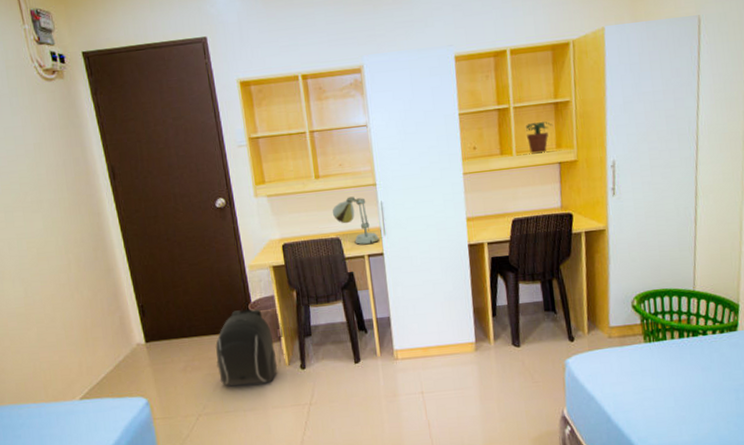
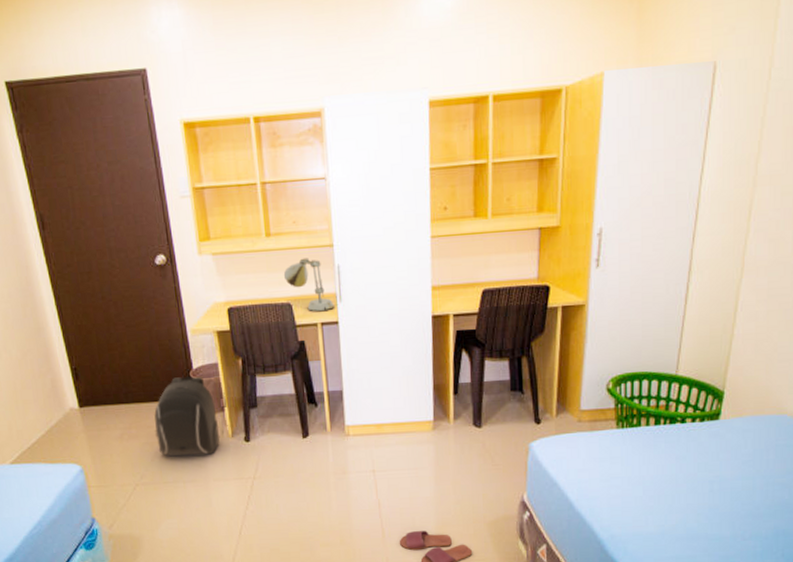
potted plant: present [526,121,553,154] -> none [505,181,536,217]

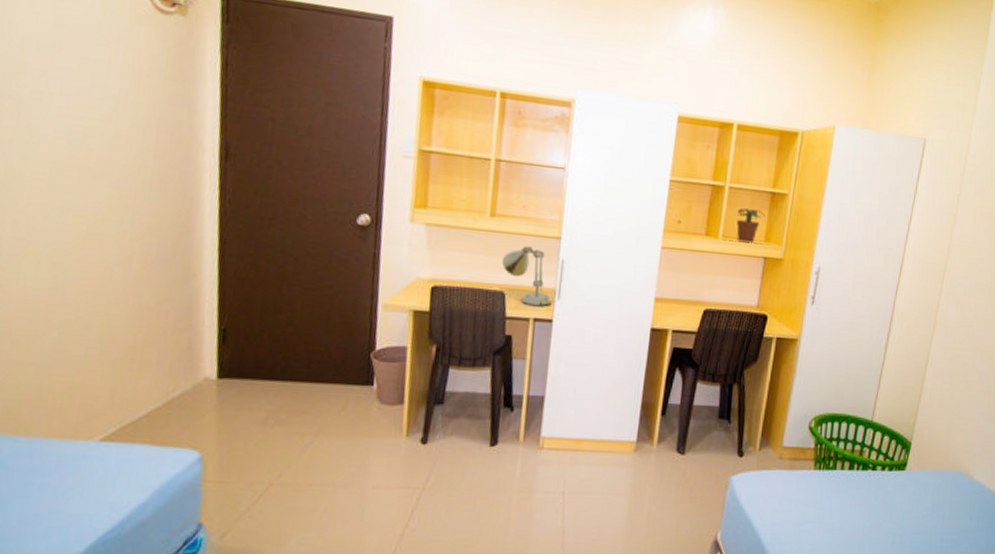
backpack: present [154,376,220,456] -> none [310,357,394,455]
potted plant: none [505,181,536,217] -> present [736,208,766,244]

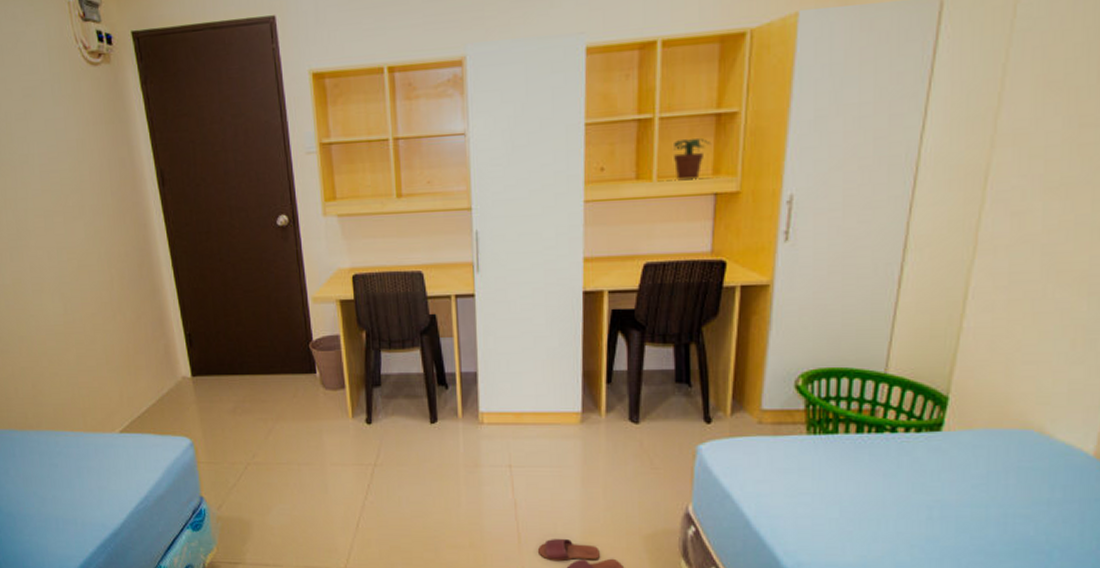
desk lamp: present [501,246,552,307] -> none [414,222,471,282]

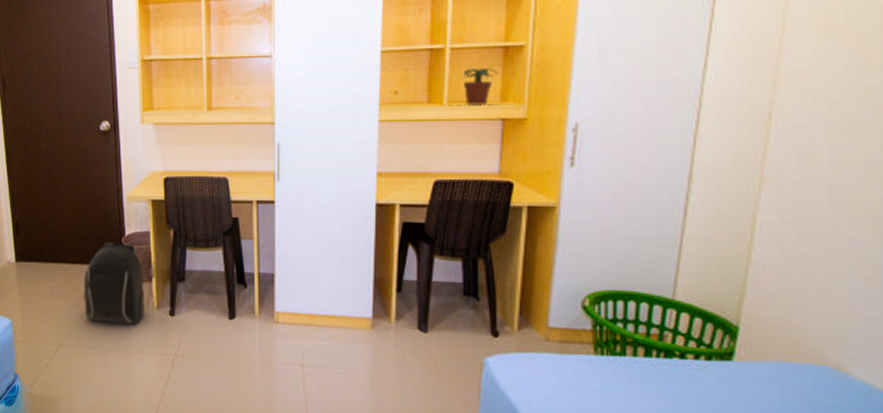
backpack: none [270,348,340,436] -> present [83,242,145,325]

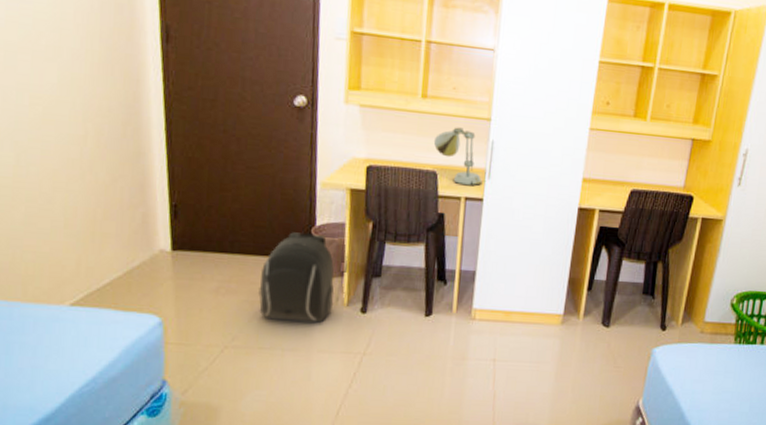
desk lamp: none [222,134,272,190] -> present [433,127,482,187]
potted plant: present [464,68,500,106] -> none [665,90,695,125]

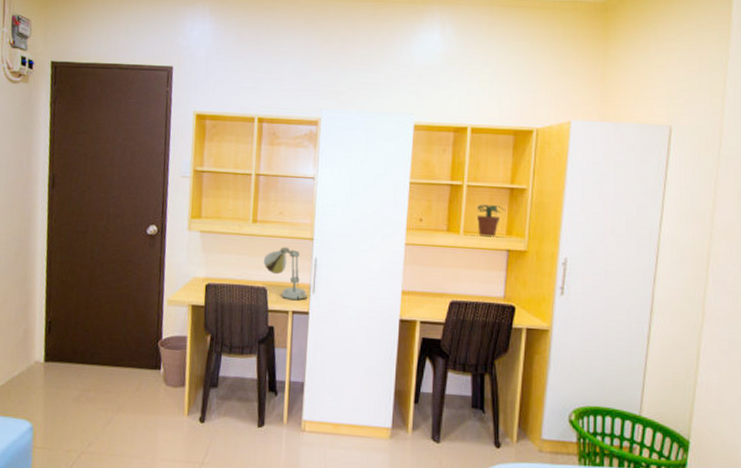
backpack: present [258,232,335,323] -> none [112,345,177,431]
potted plant: none [665,90,695,125] -> present [477,204,506,237]

